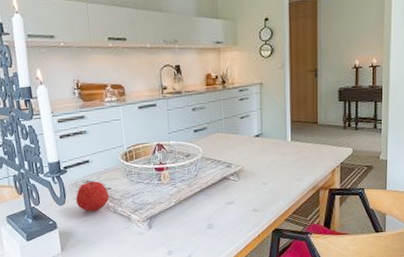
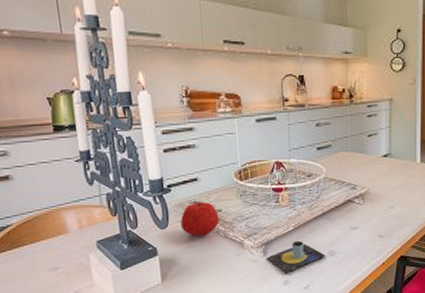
mug: none [151,215,205,244] -> present [266,240,326,273]

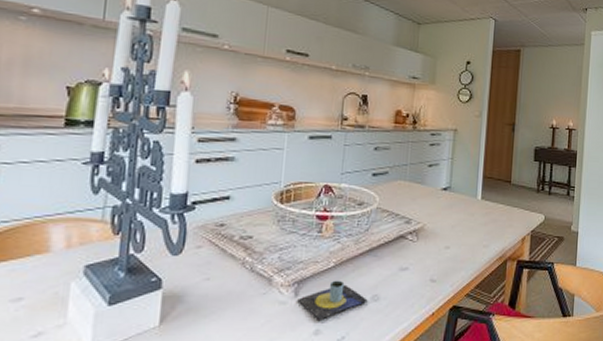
apple: present [180,201,219,237] -> none [198,224,248,267]

